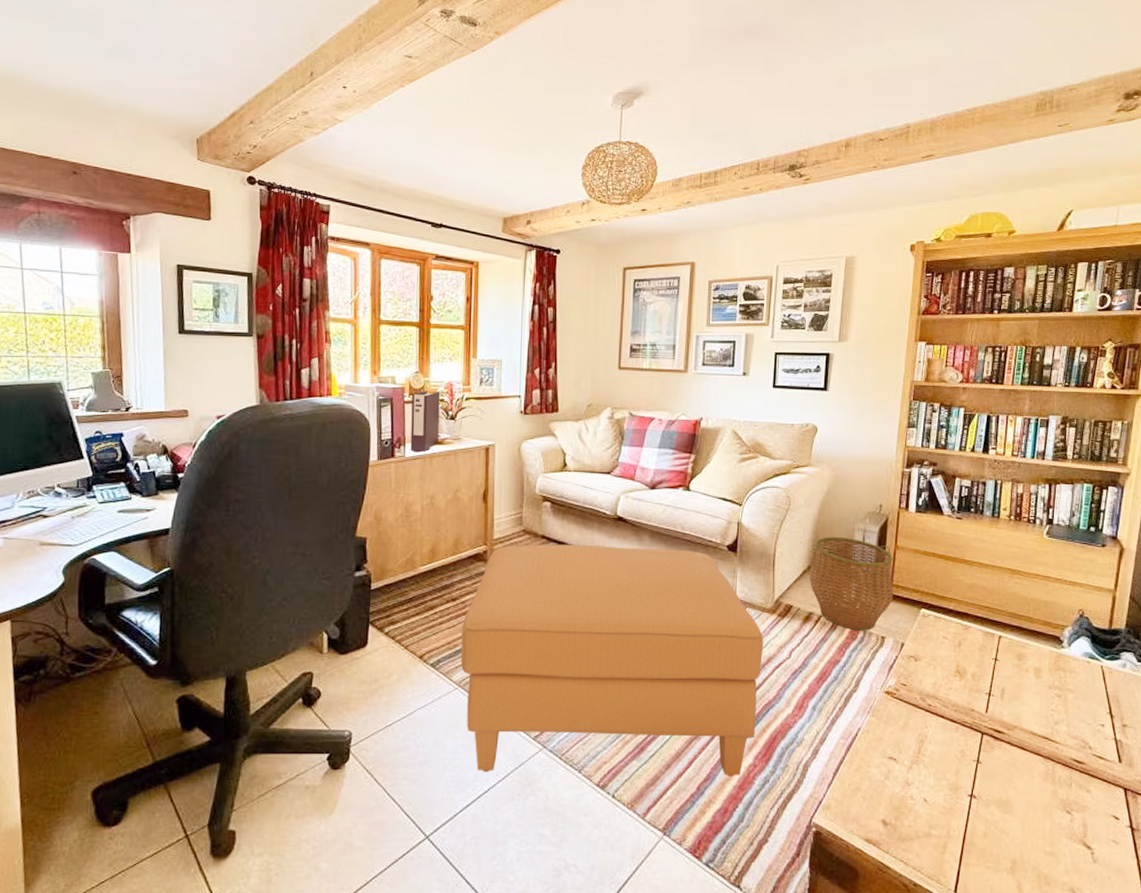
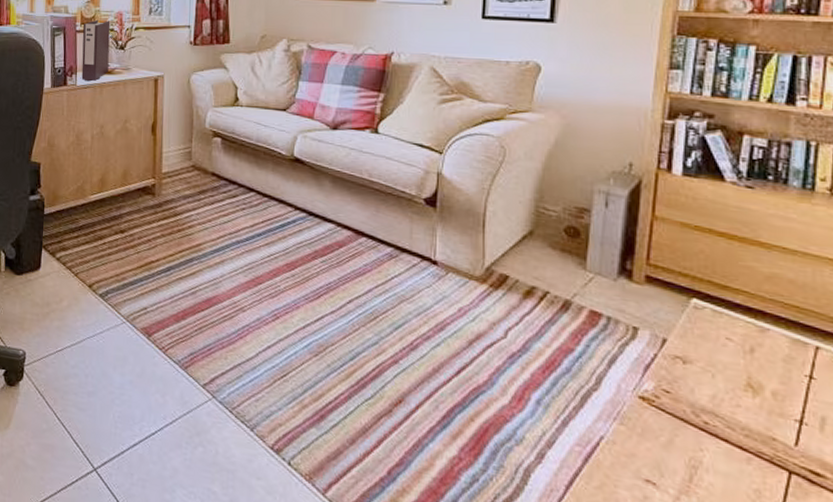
ottoman: present [460,544,764,777] -> none [128,180,472,467]
basket: present [809,536,894,631] -> none [530,197,651,318]

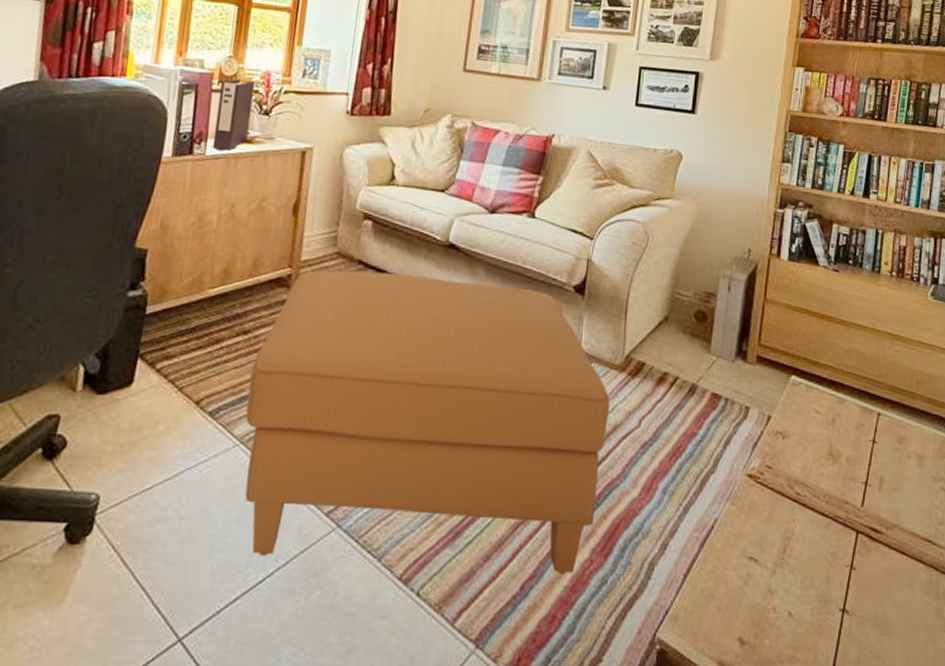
ottoman: none [128,180,472,467] -> present [245,270,610,574]

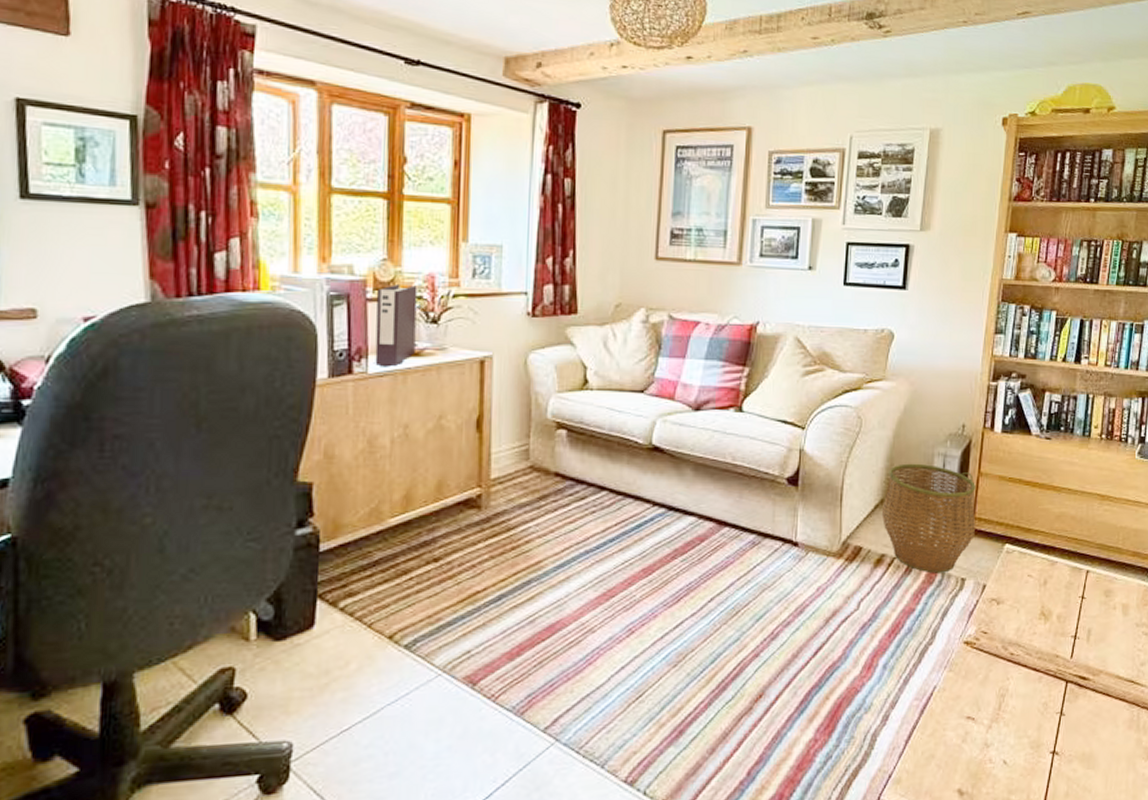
ottoman: present [245,270,610,574] -> none [445,482,829,778]
basket: none [665,282,761,399] -> present [881,463,976,573]

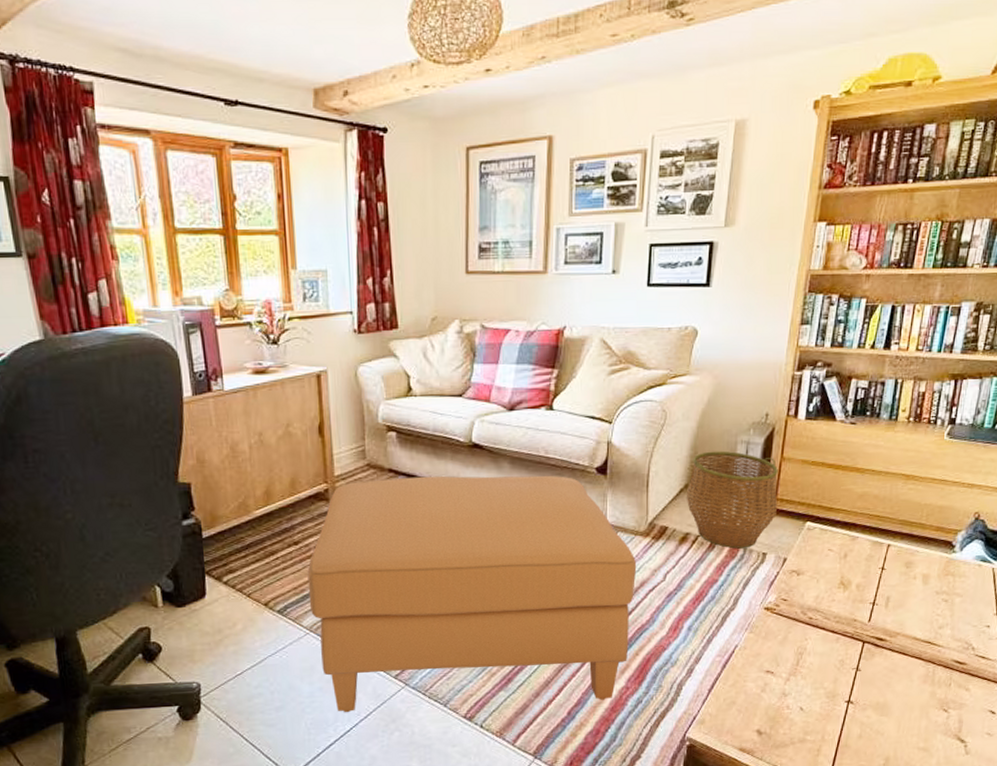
binder: present [375,285,418,366] -> none [223,311,261,383]
ottoman: none [445,482,829,778] -> present [307,475,637,712]

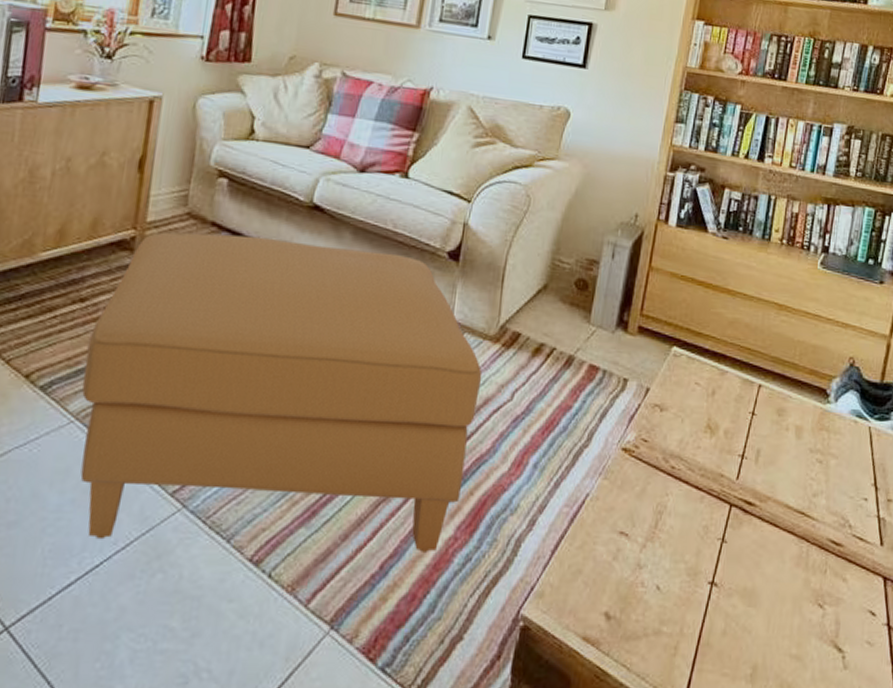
basket: present [686,451,778,549] -> none [543,249,645,371]

